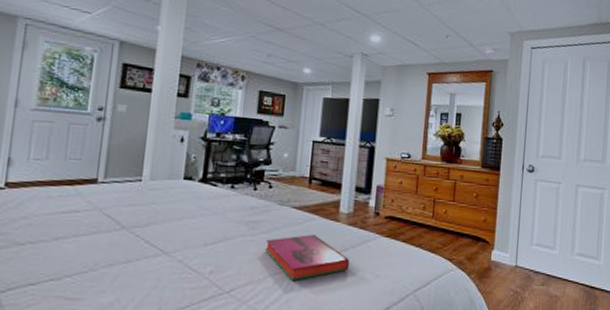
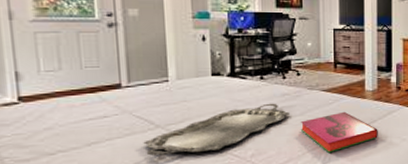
serving tray: none [107,215,256,262] -> present [143,103,290,156]

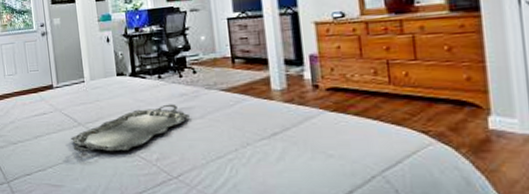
hardback book: present [300,111,378,153] -> none [200,115,294,164]

